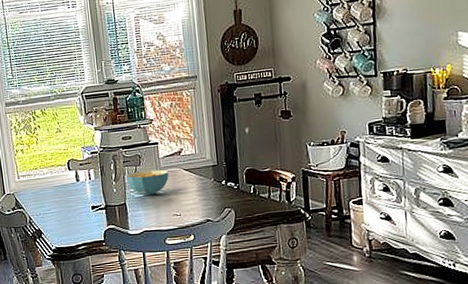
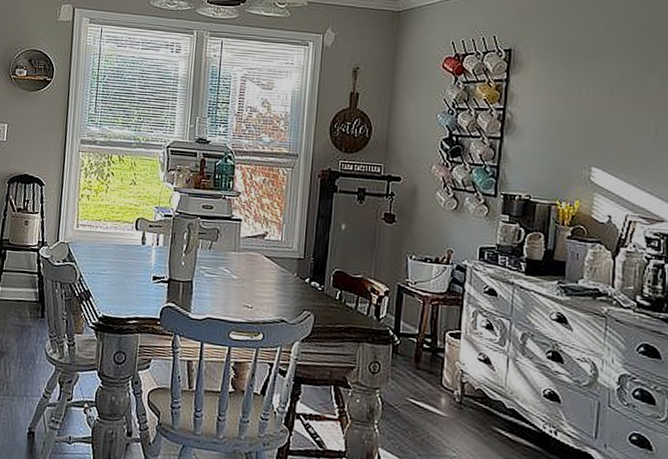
cereal bowl: present [125,169,169,196] -> none [198,247,248,278]

